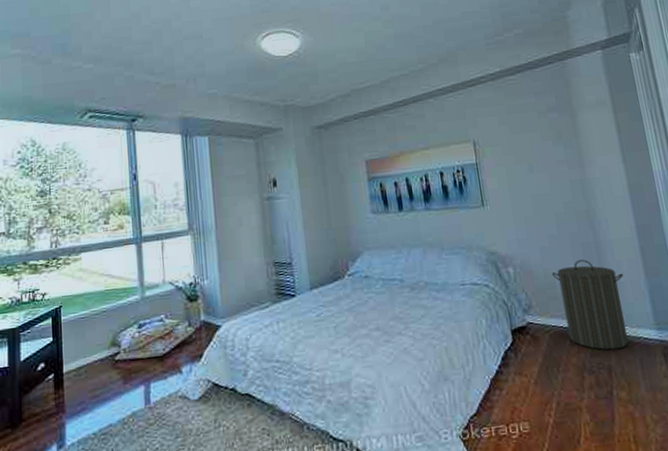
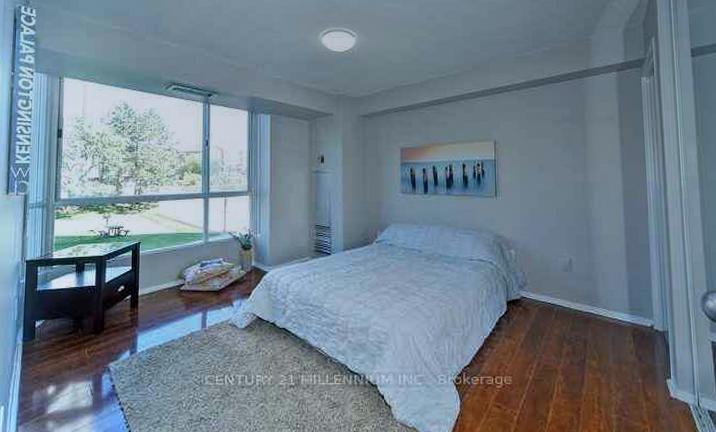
laundry hamper: present [551,259,629,350] -> none [547,250,608,327]

